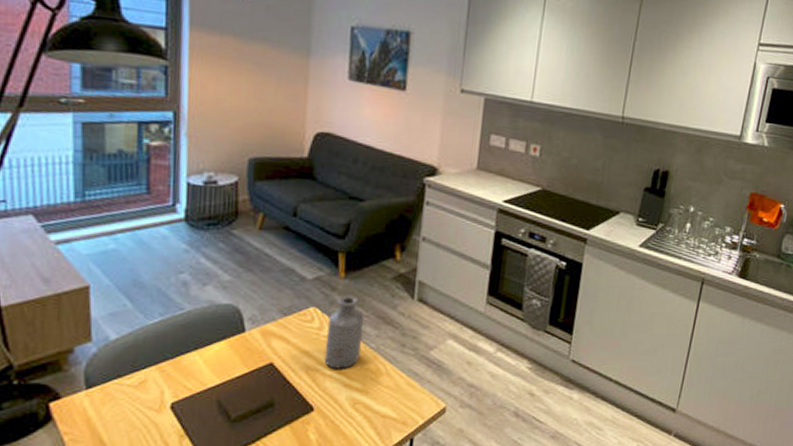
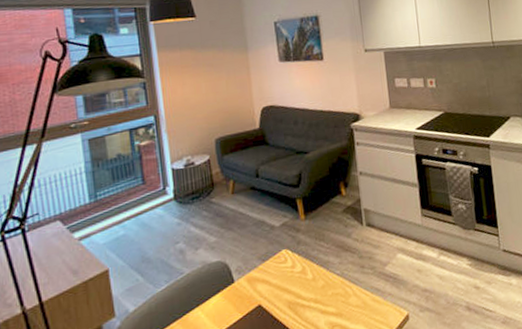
bottle: present [324,295,365,369] -> none [298,232,329,300]

